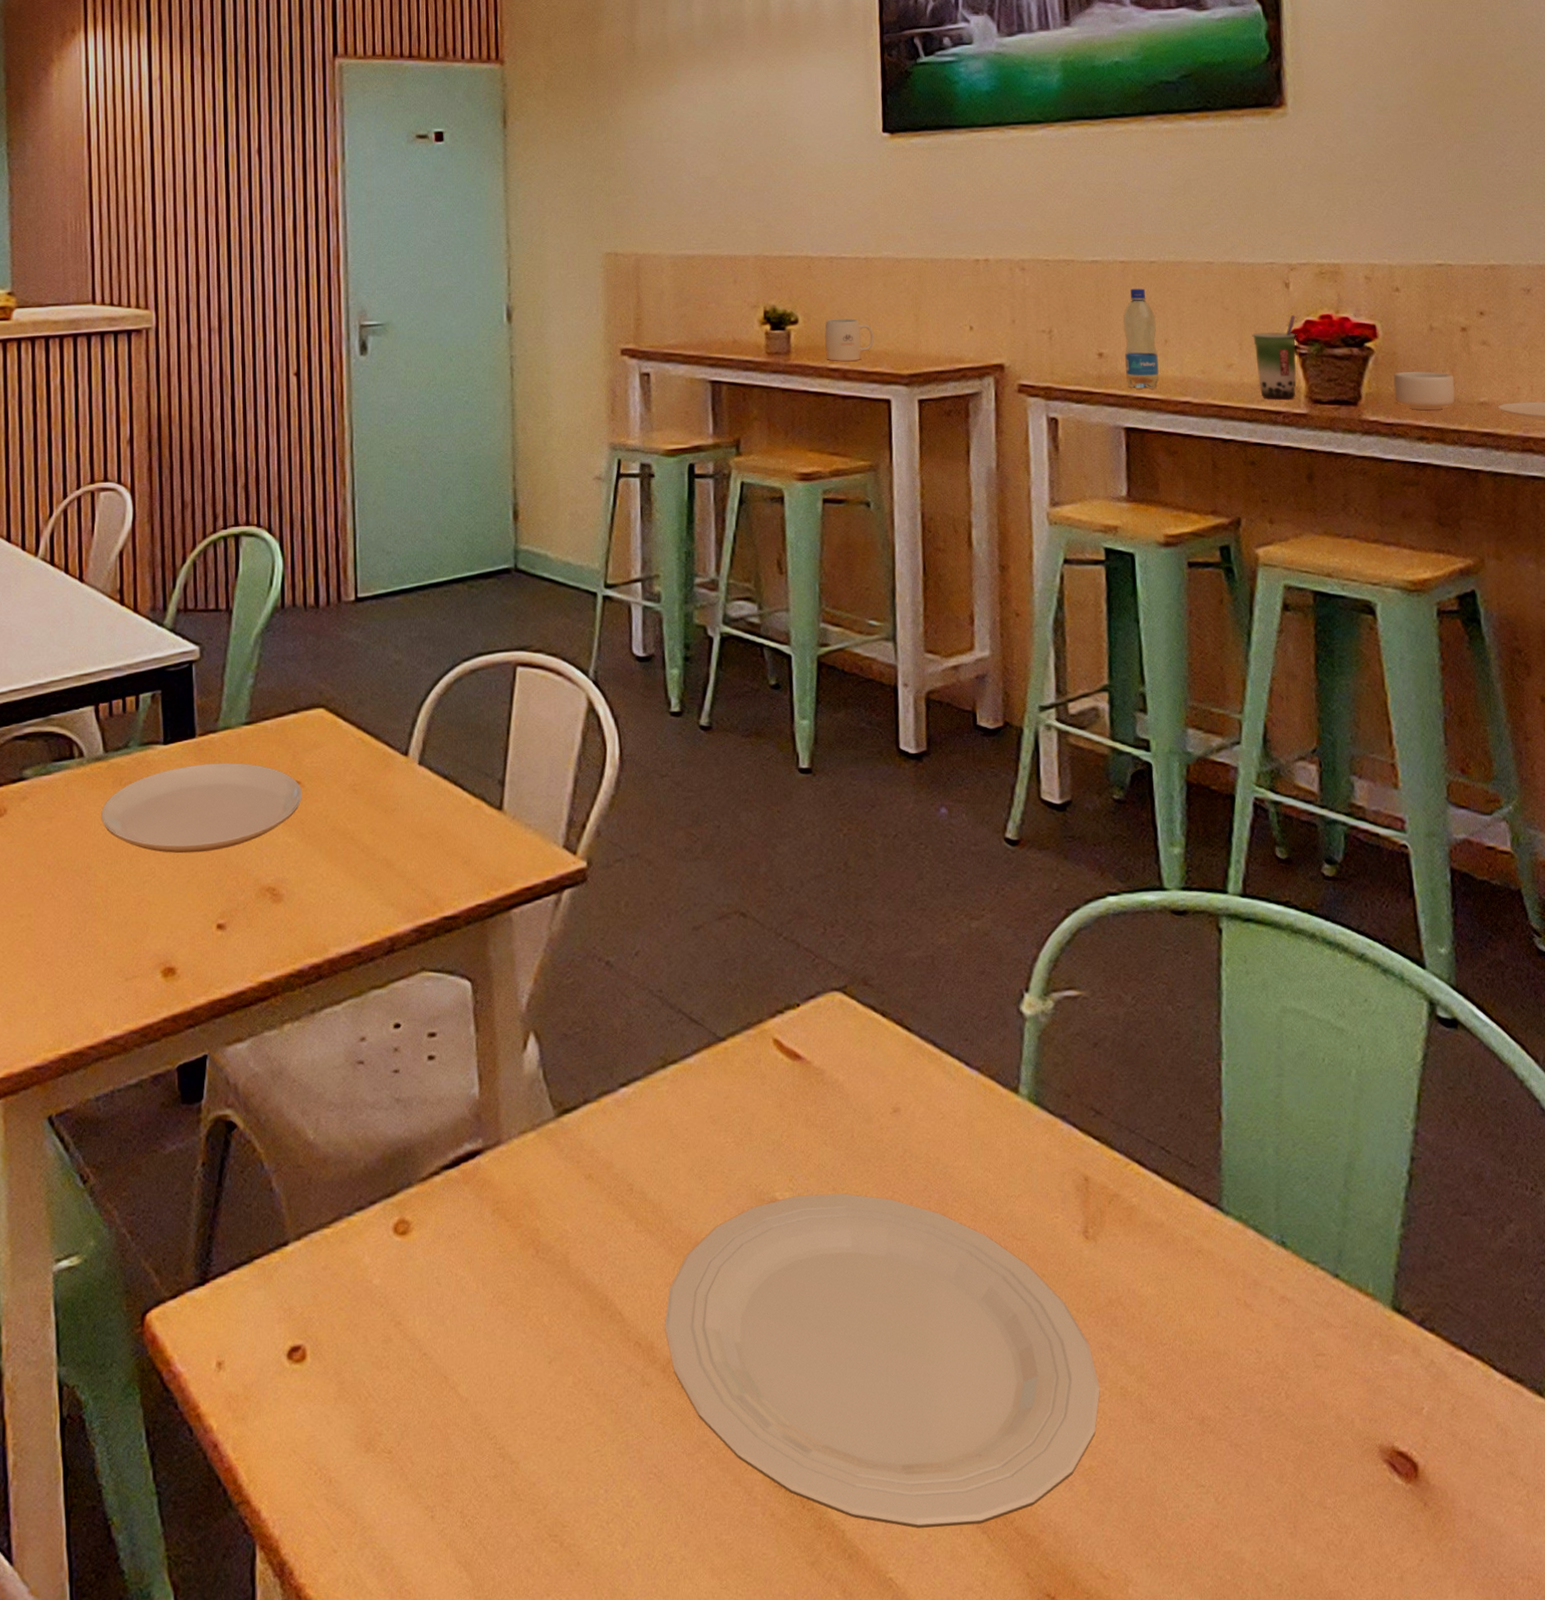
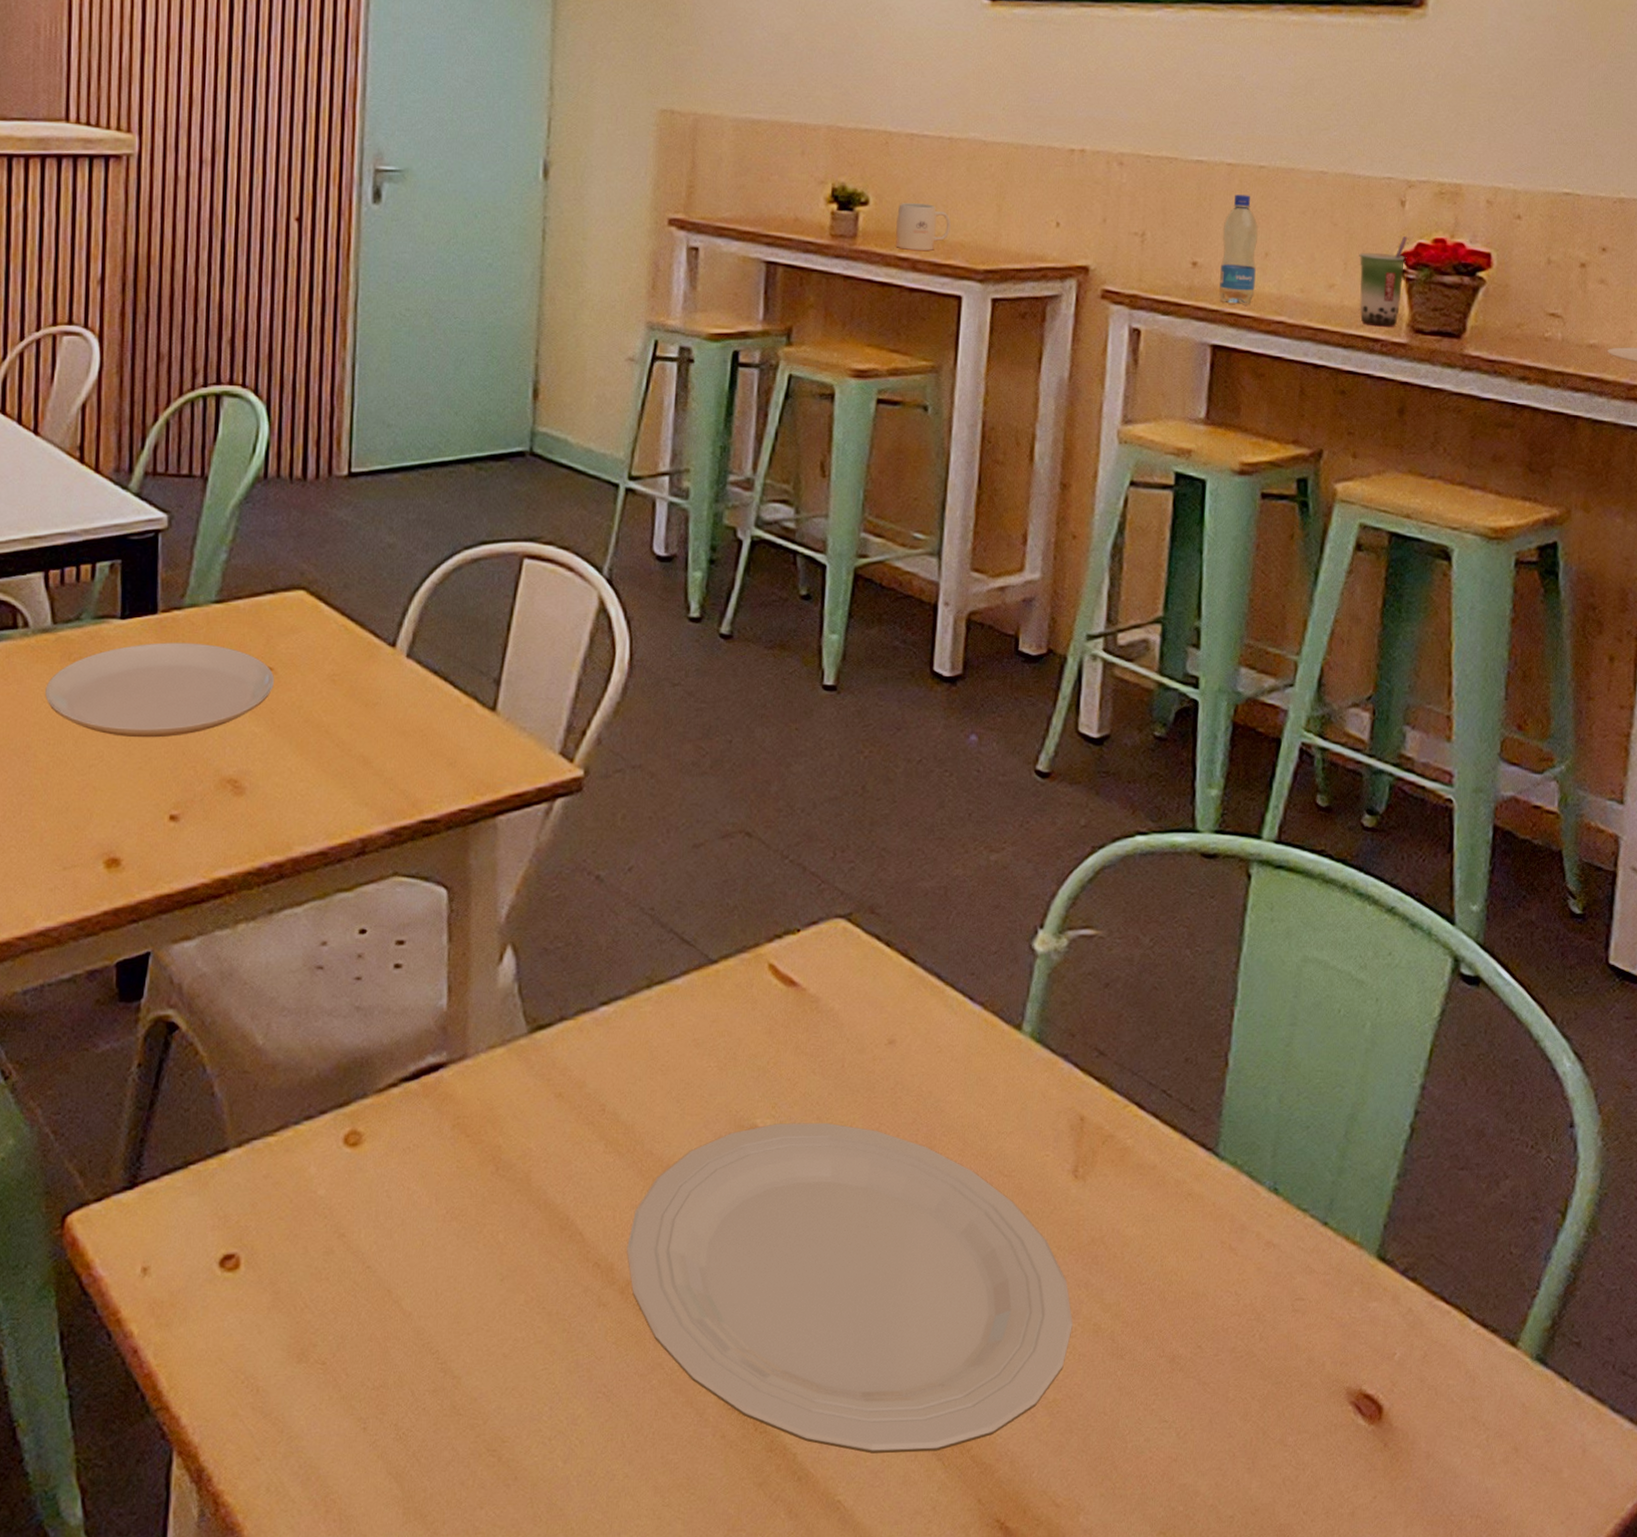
mug: present [1393,371,1455,411] -> none [1501,306,1566,350]

